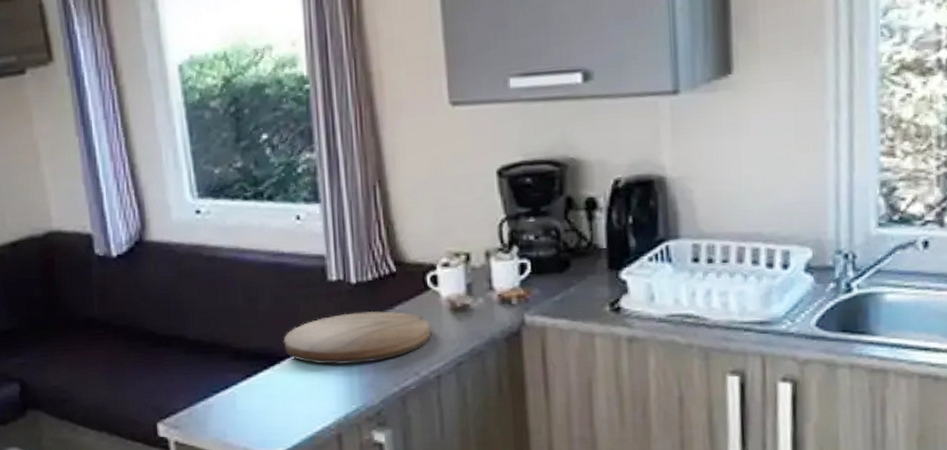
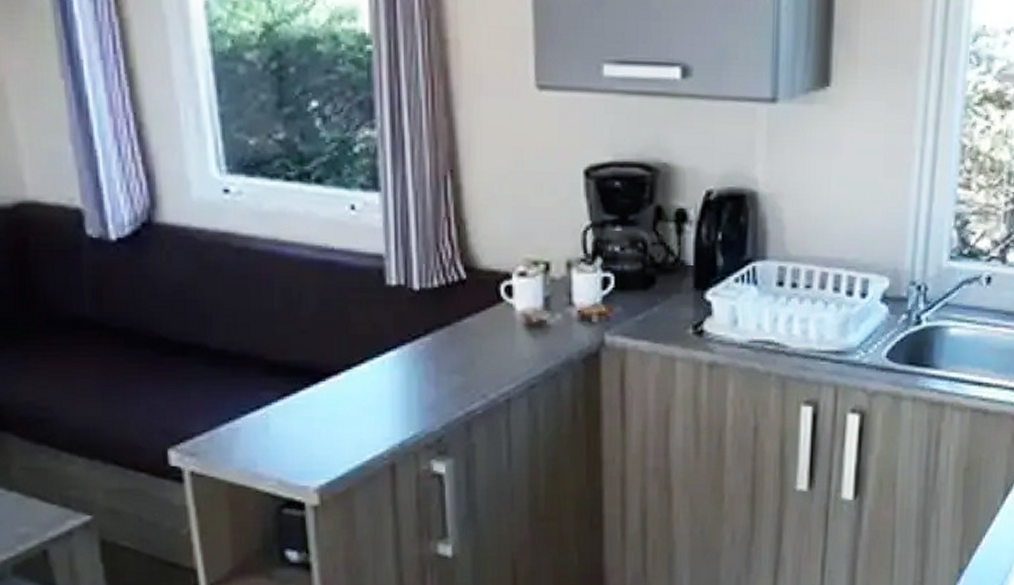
cutting board: present [283,311,431,365] -> none [329,324,503,385]

